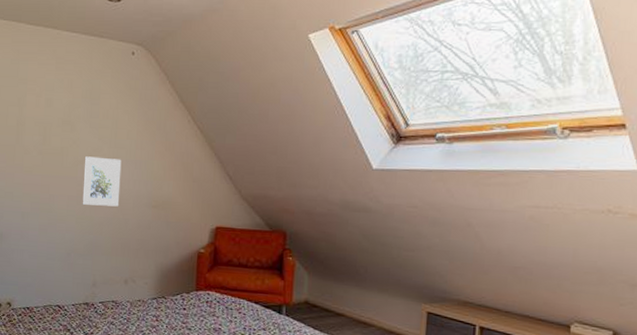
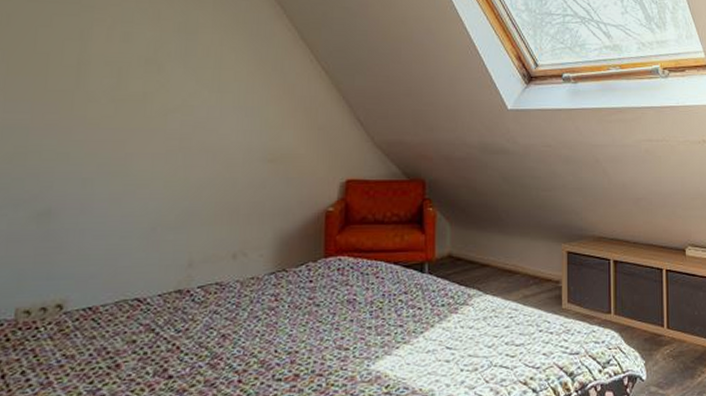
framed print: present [82,156,122,207] -> none [173,103,228,164]

